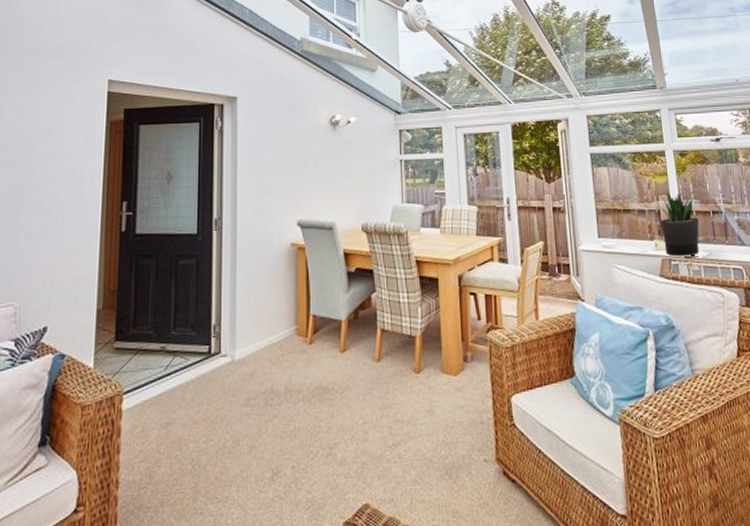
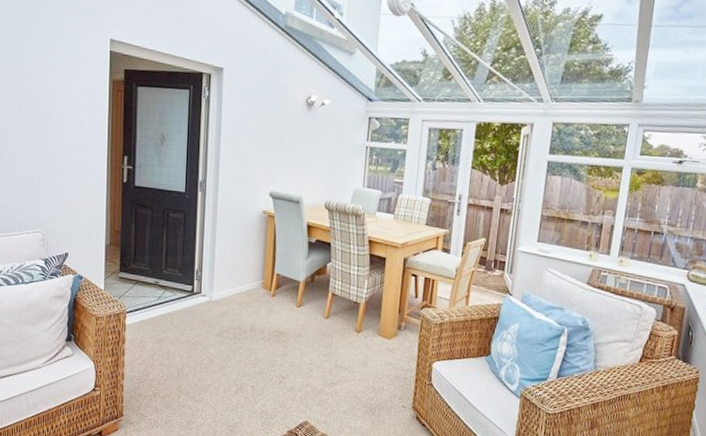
planter: present [658,190,700,257] -> none [597,205,640,270]

